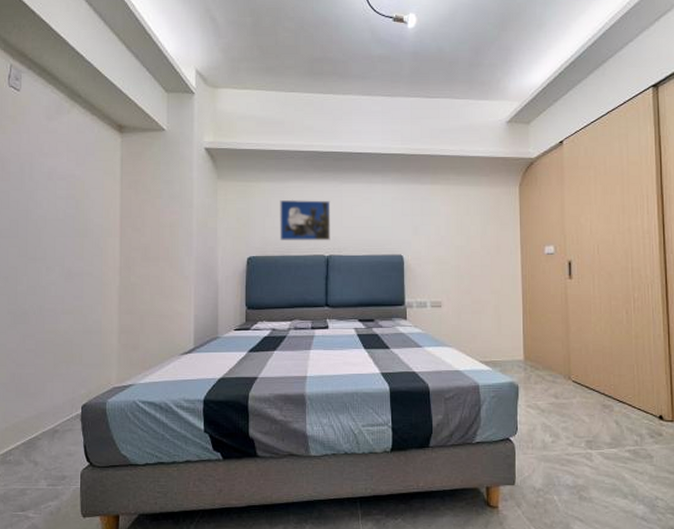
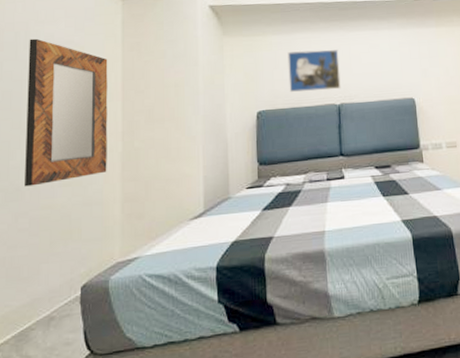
home mirror: none [31,170,107,311] -> present [25,38,108,187]

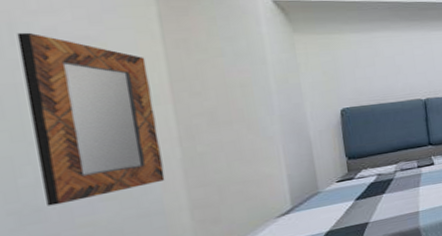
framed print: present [287,49,341,93] -> none [368,48,426,90]

